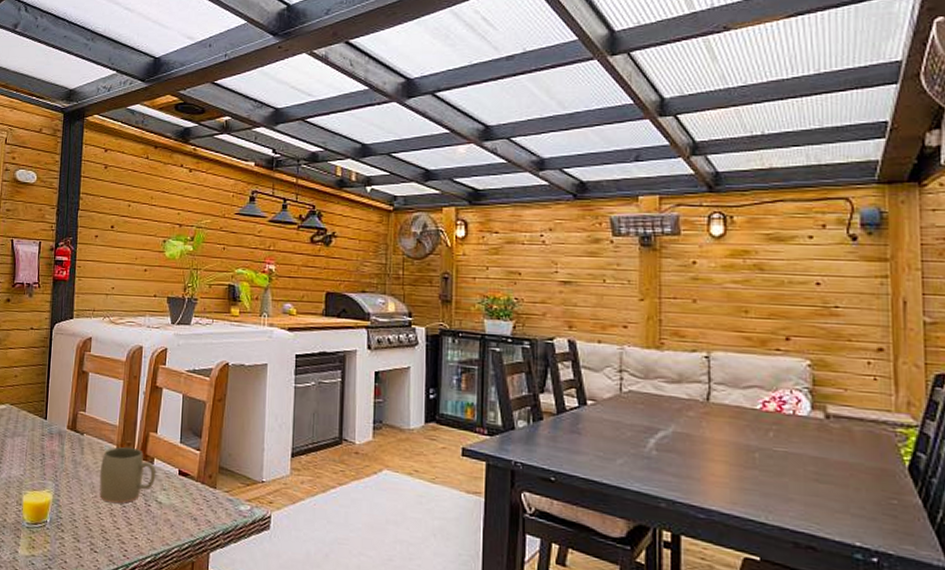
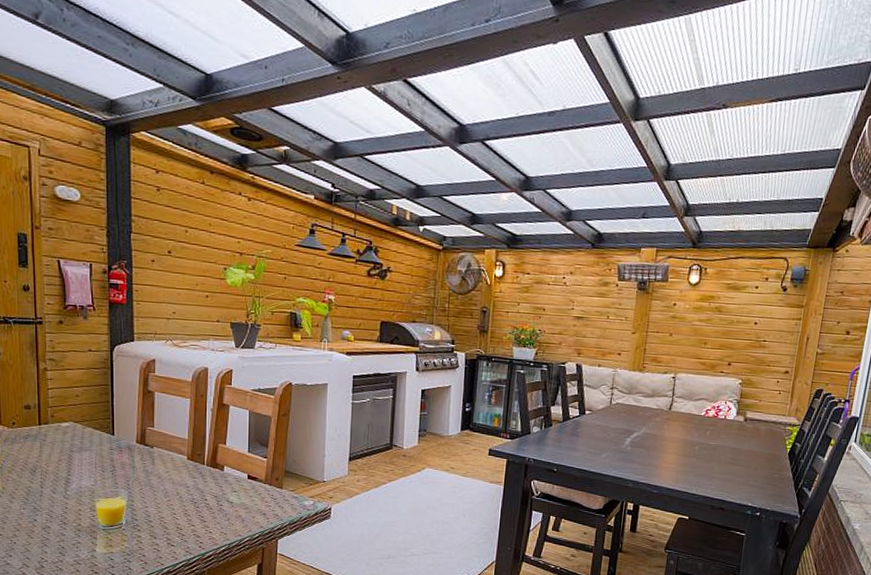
mug: present [99,446,157,504] -> none [172,457,227,505]

